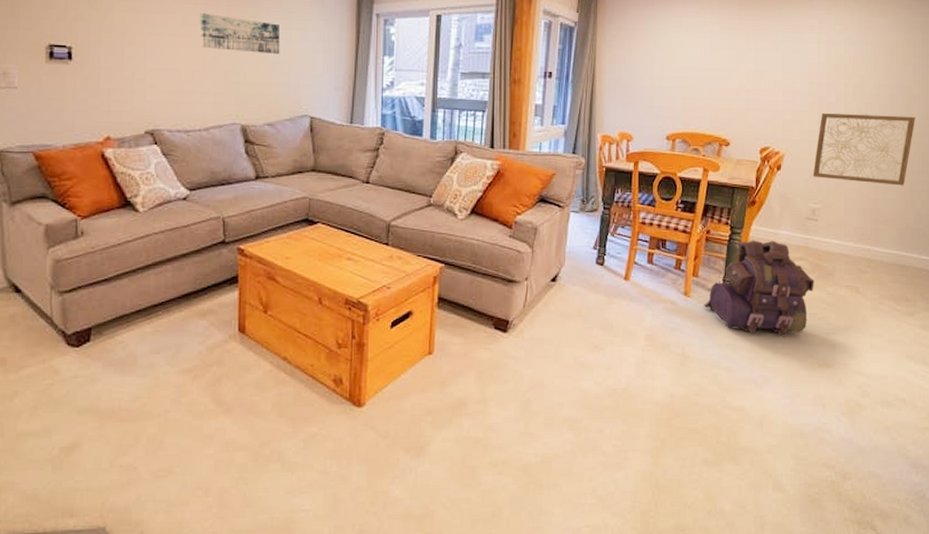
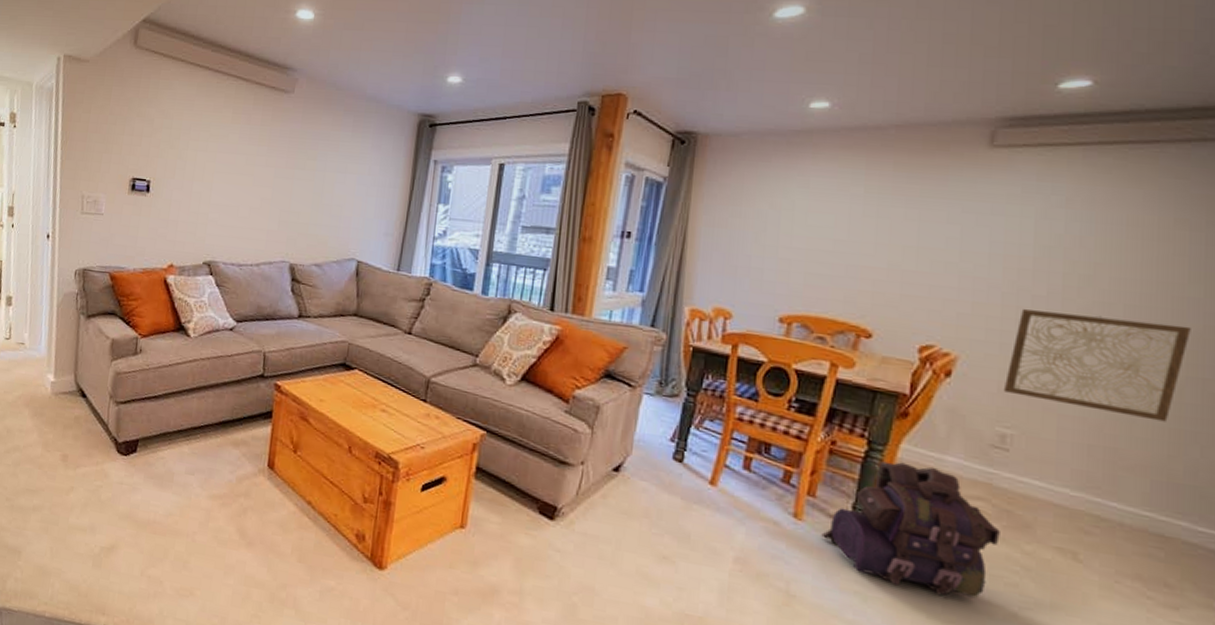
wall art: present [200,13,280,54] -> none [260,154,336,196]

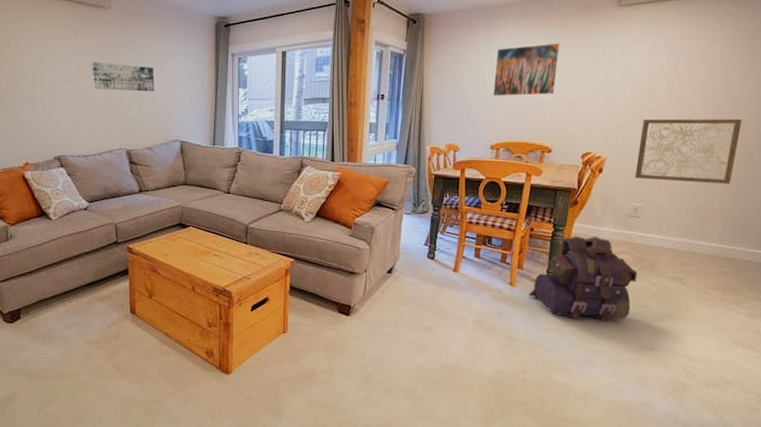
wall art: none [260,154,336,196] -> present [92,62,155,91]
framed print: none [789,187,895,258] -> present [493,43,560,96]

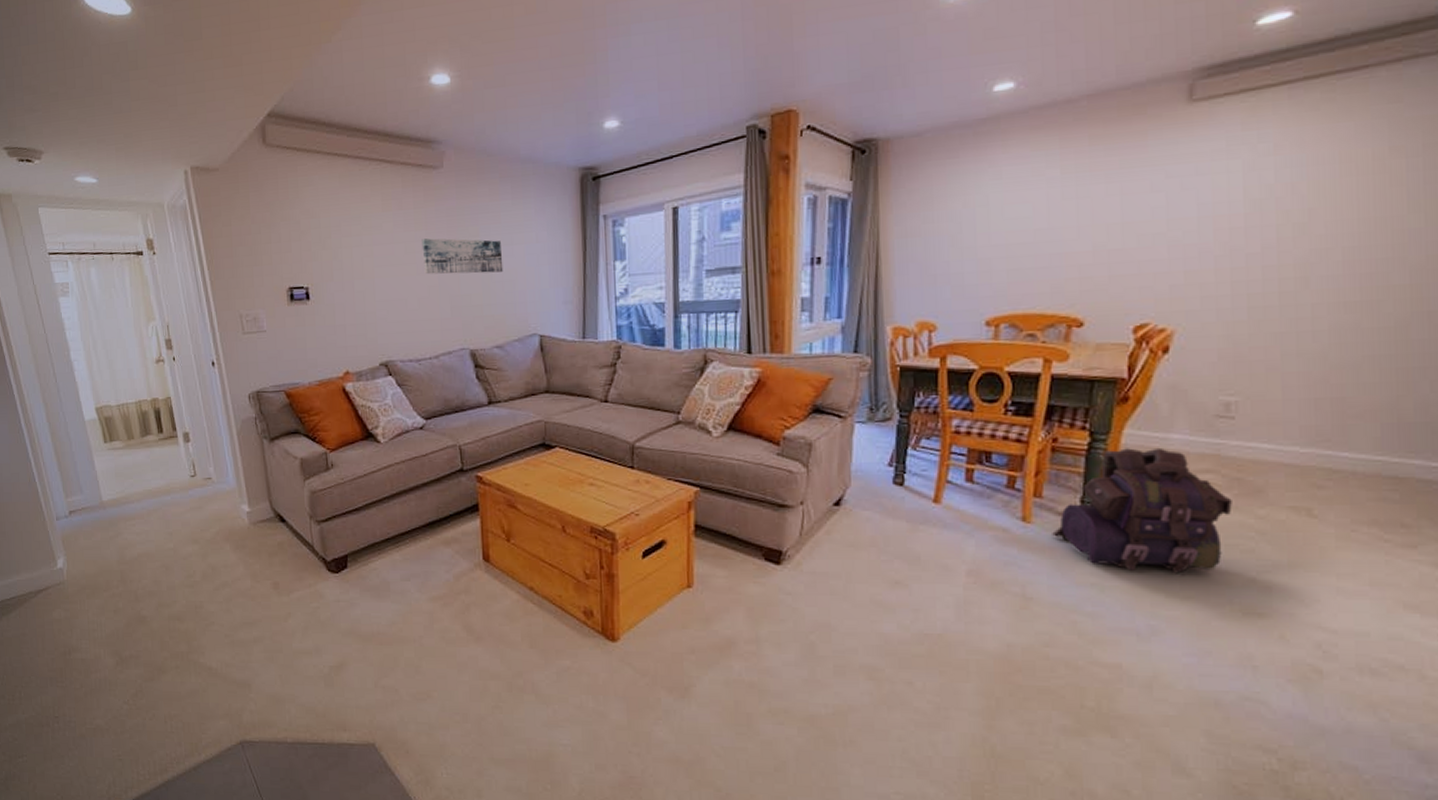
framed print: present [493,43,560,96] -> none [987,164,1093,250]
wall art: present [634,118,742,184] -> none [1223,259,1413,363]

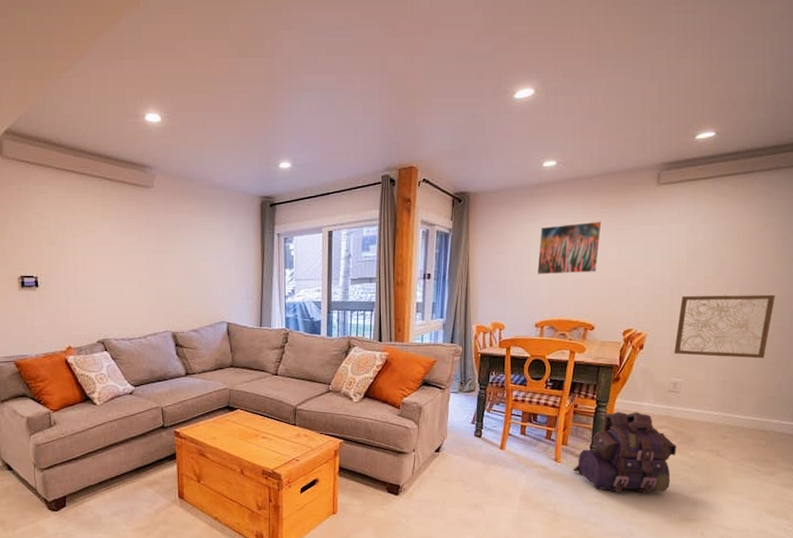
wall art: present [421,238,503,275] -> none [135,243,200,273]
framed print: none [987,164,1093,250] -> present [537,221,602,275]
wall art: none [1223,259,1413,363] -> present [673,294,775,359]

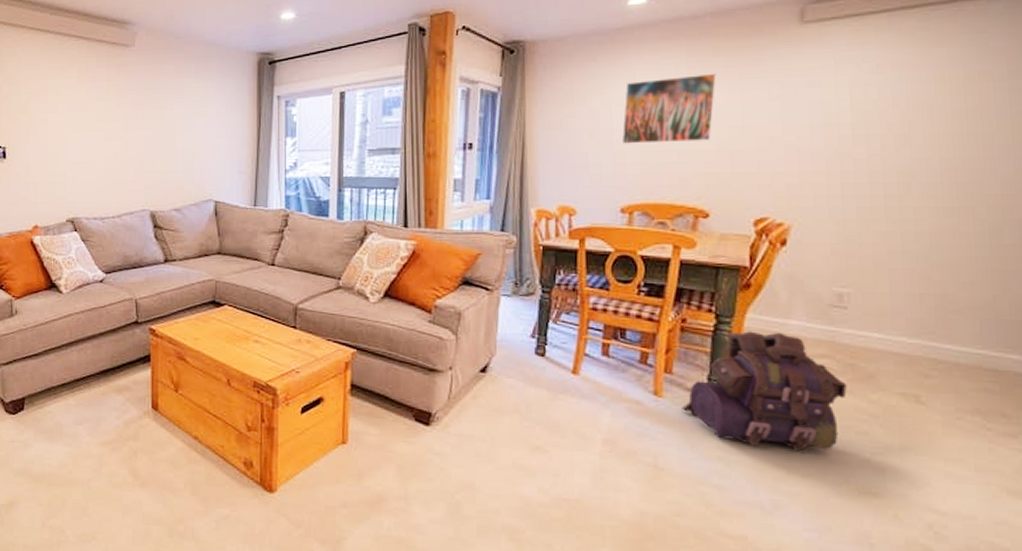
wall art: present [673,294,775,359] -> none [835,171,1003,264]

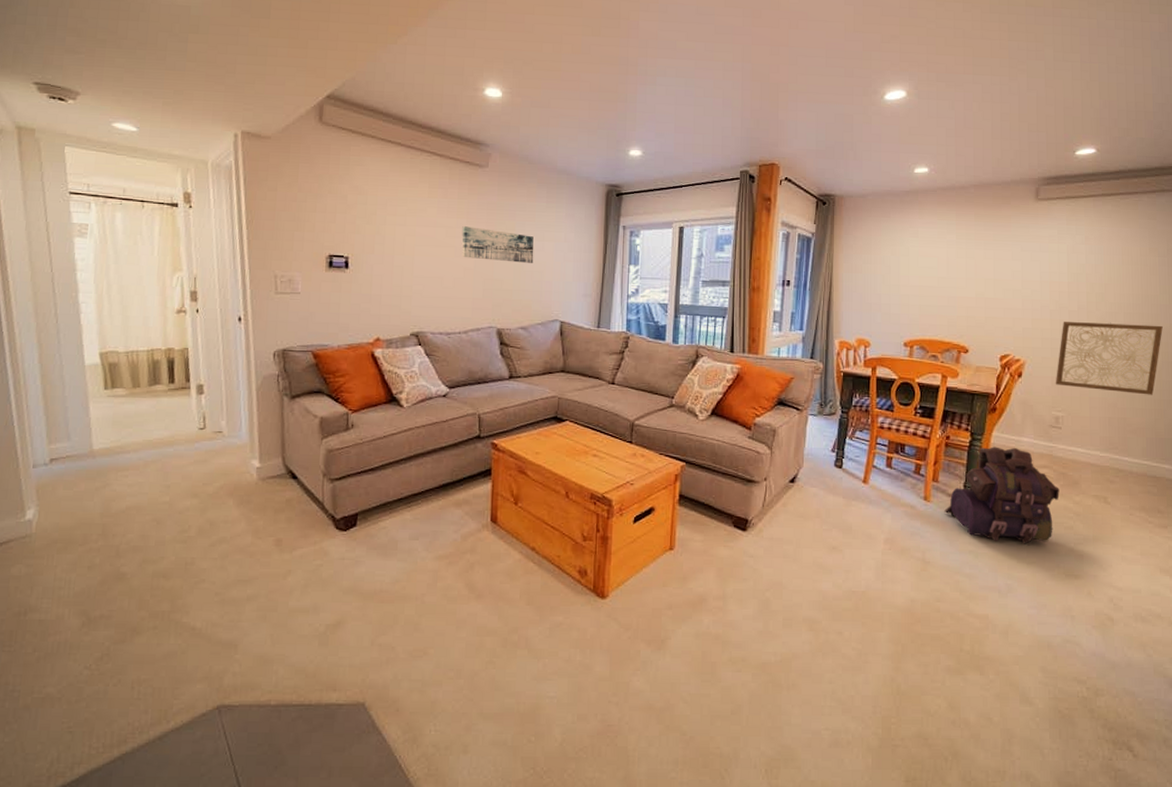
wall art: none [111,108,185,142] -> present [461,226,534,263]
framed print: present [622,73,717,144] -> none [907,234,977,290]
wall art: none [835,171,1003,264] -> present [1055,322,1163,395]

